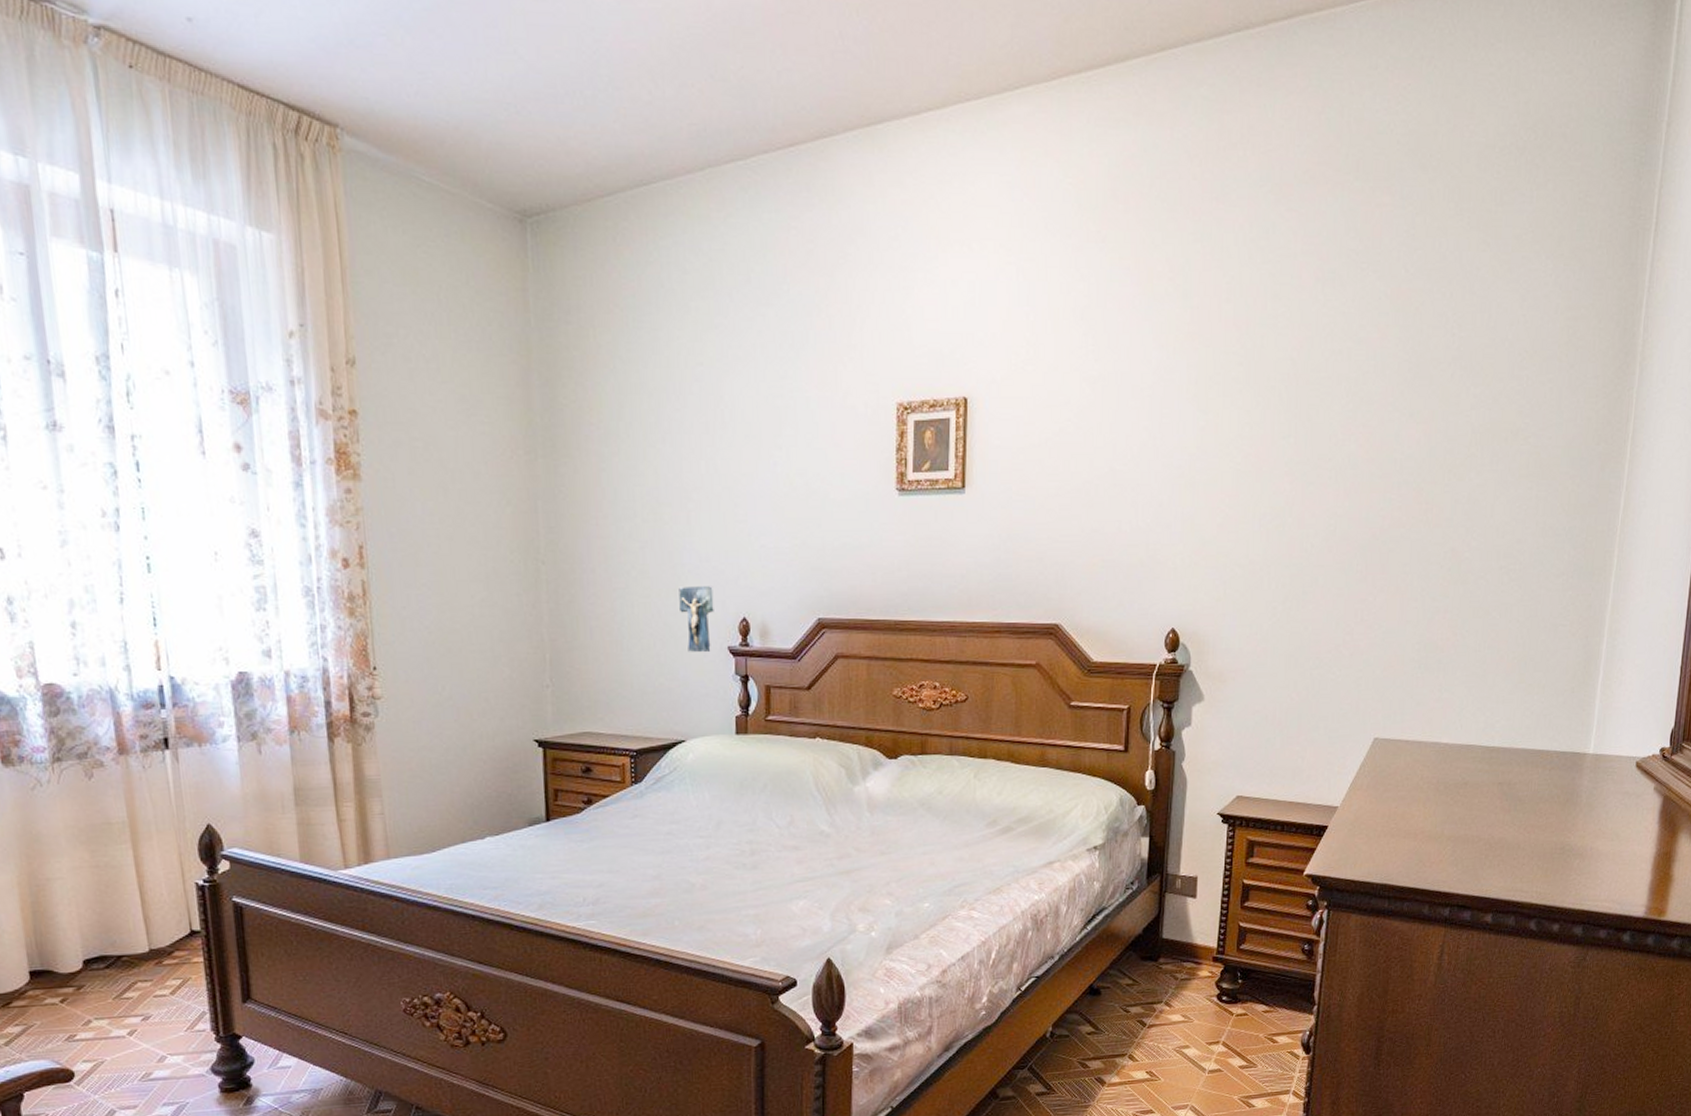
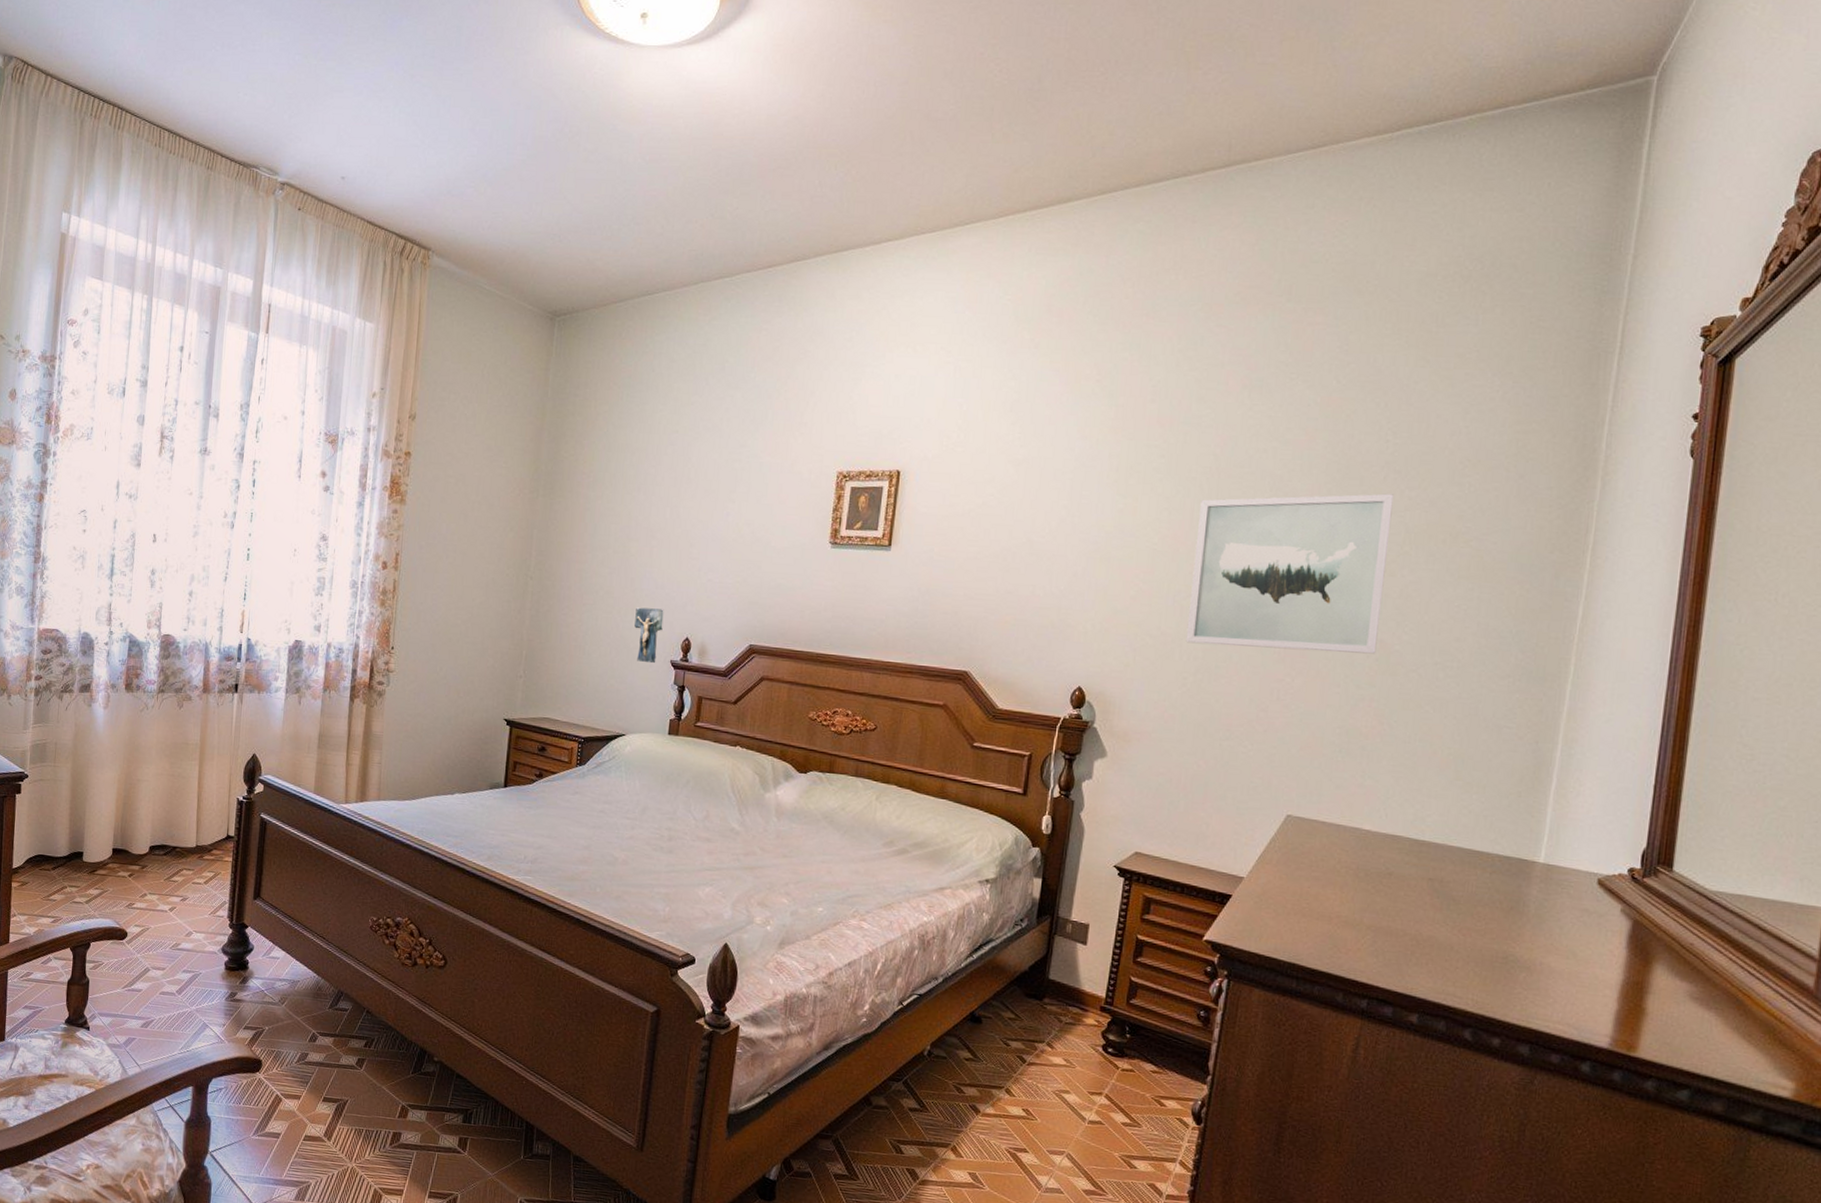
wall art: none [1273,392,1460,570] -> present [1185,493,1394,654]

